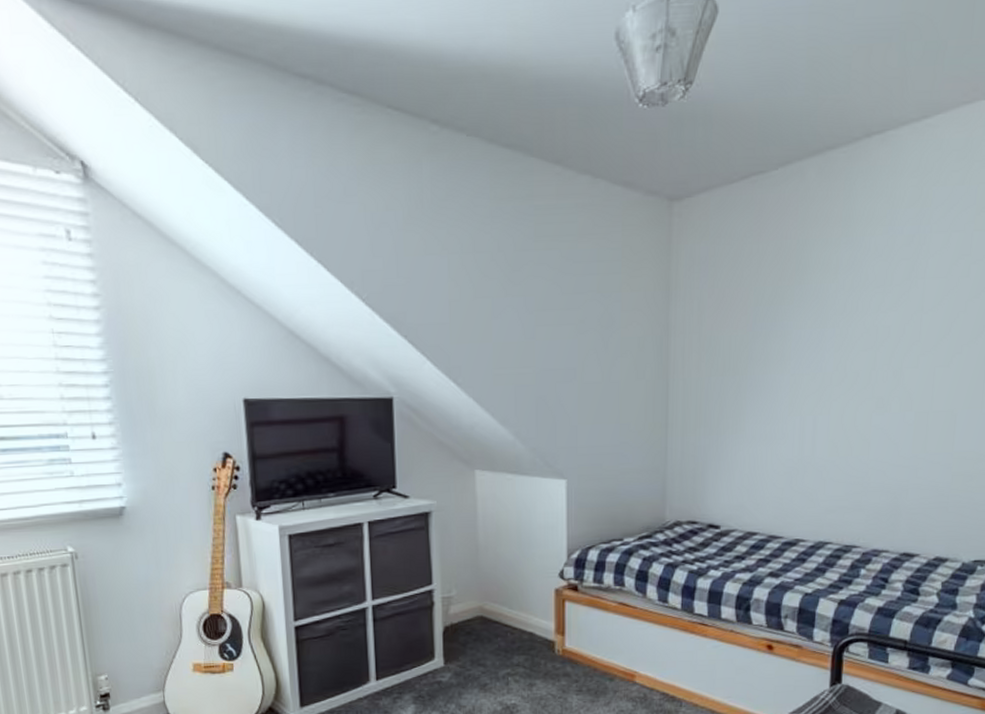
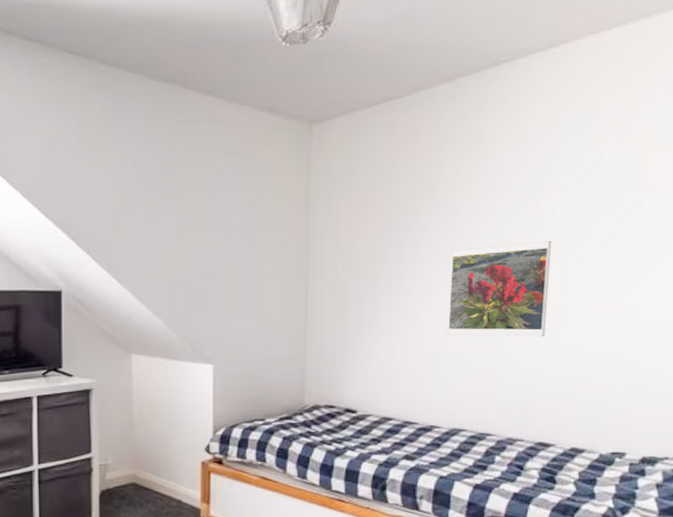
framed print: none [814,334,921,441] -> present [448,240,552,337]

